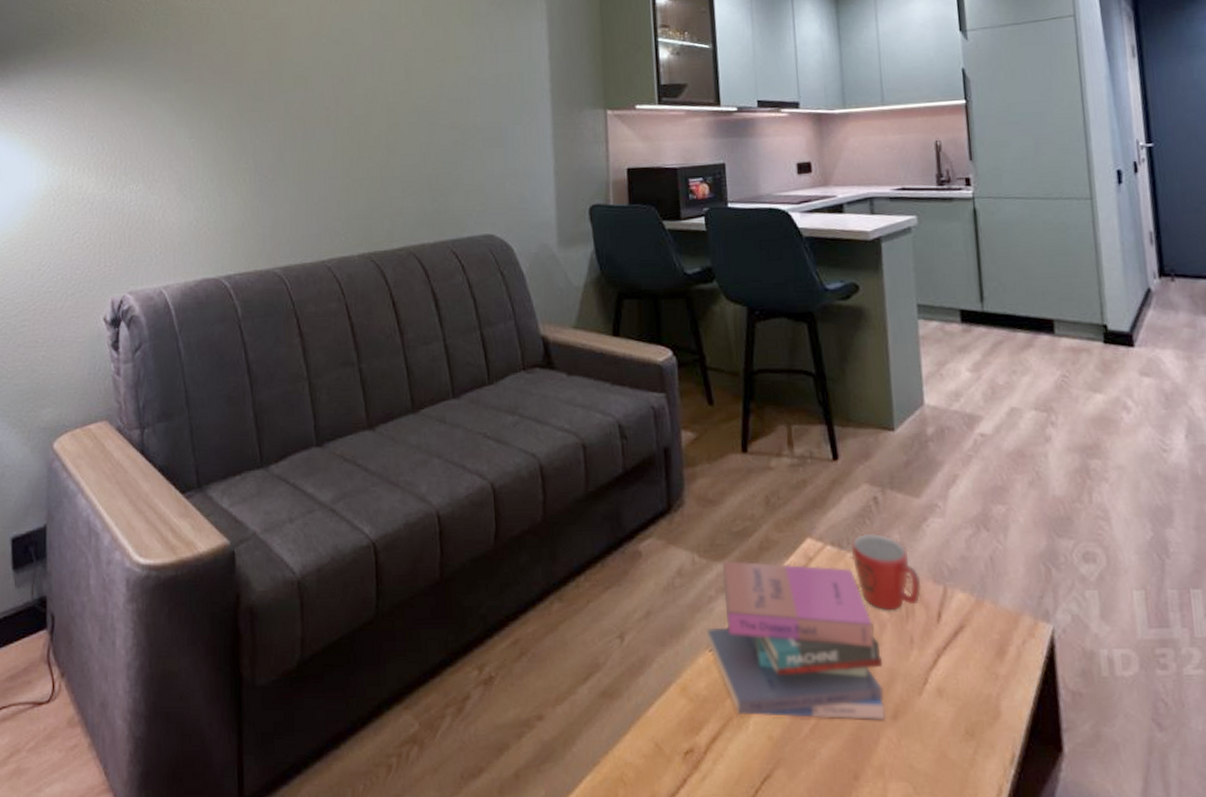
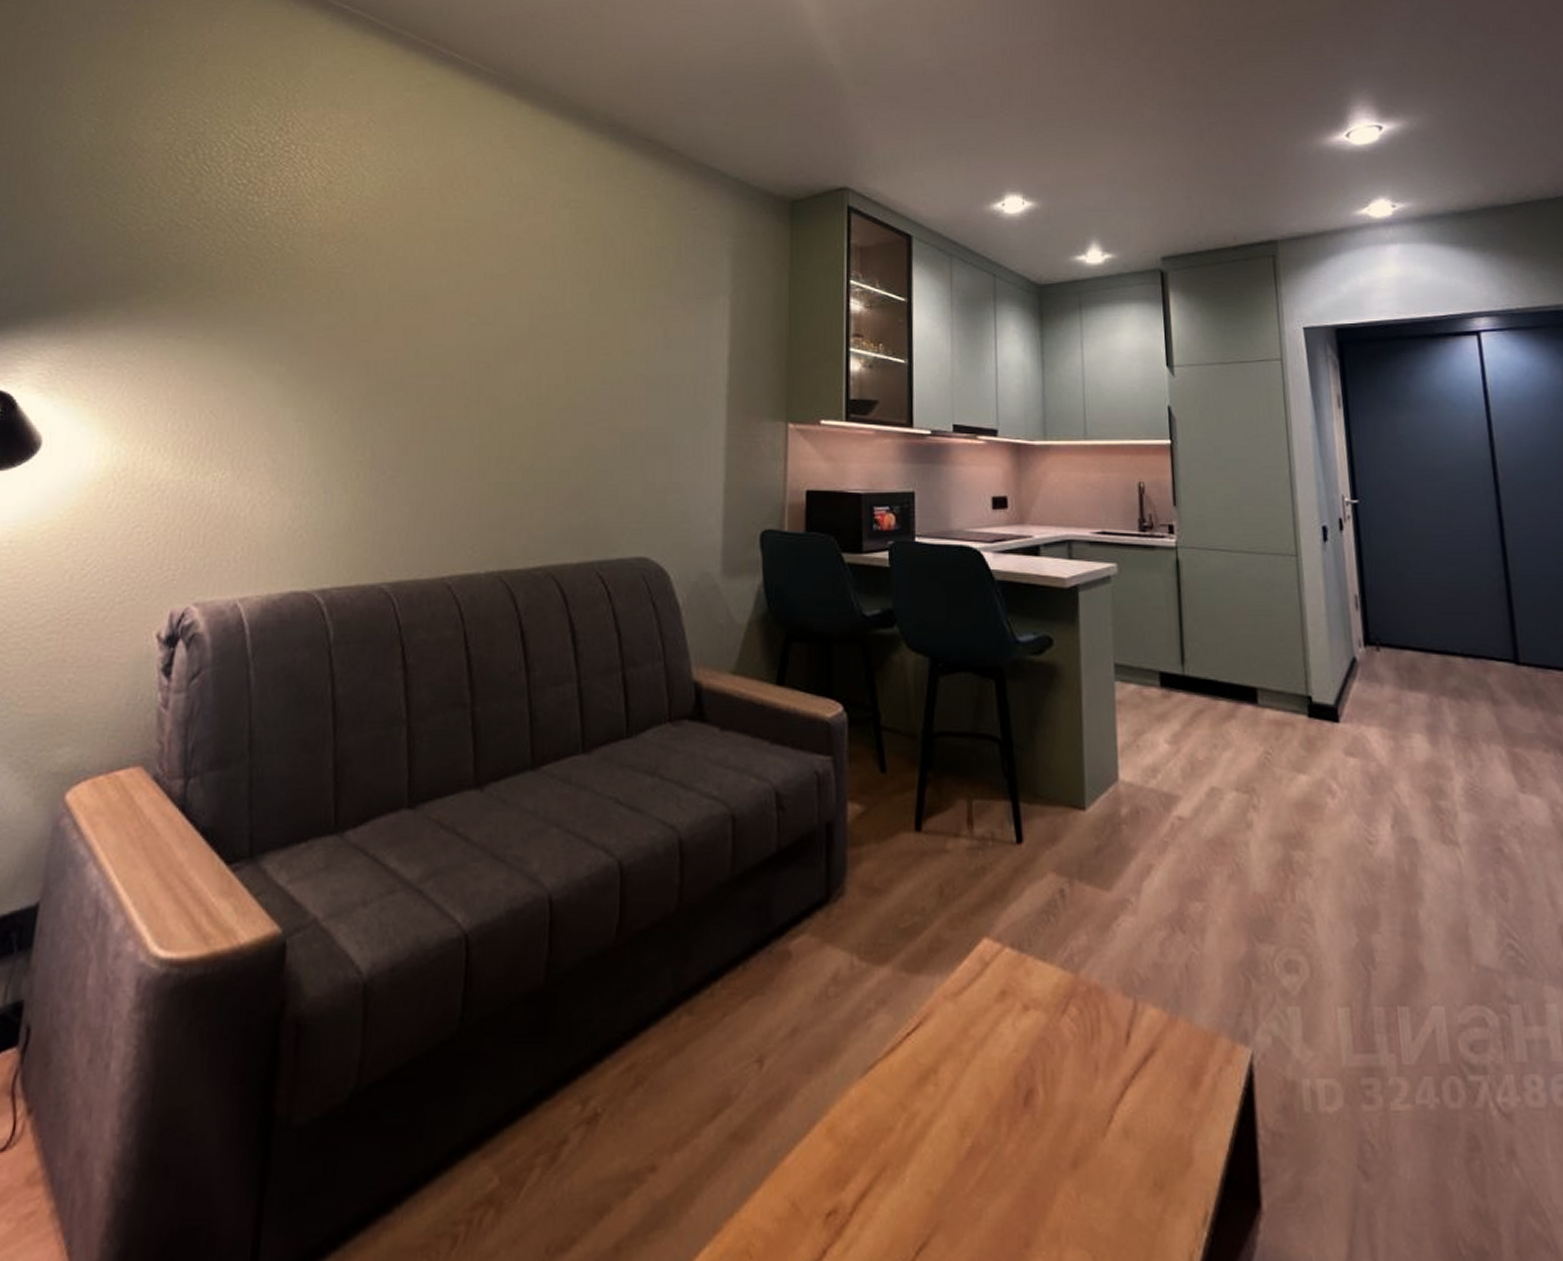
books: present [705,561,885,721] -> none [861,965,1064,1170]
mug: present [850,532,921,611] -> none [1032,932,1108,1030]

